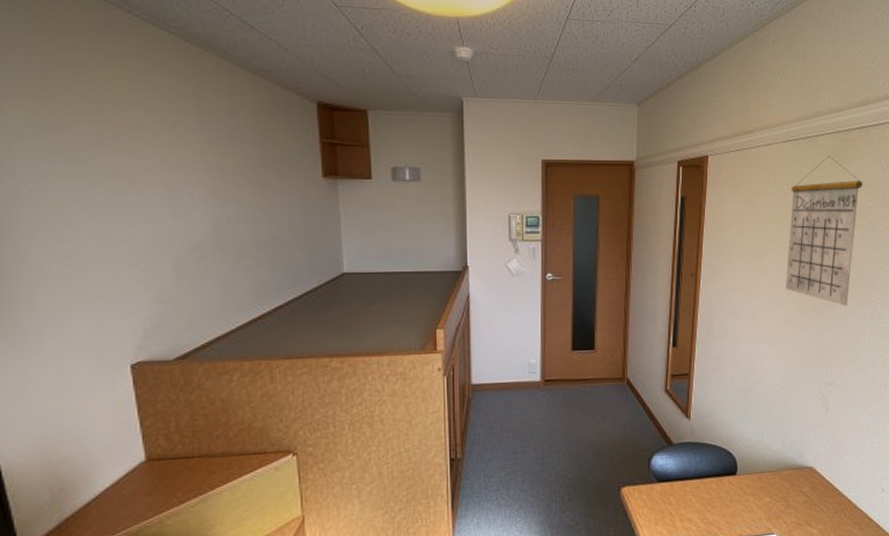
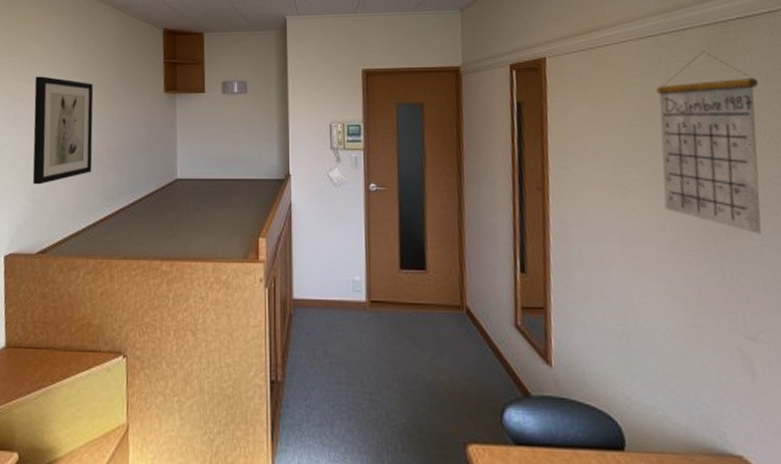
wall art: none [146,152,238,283] -> present [32,76,94,185]

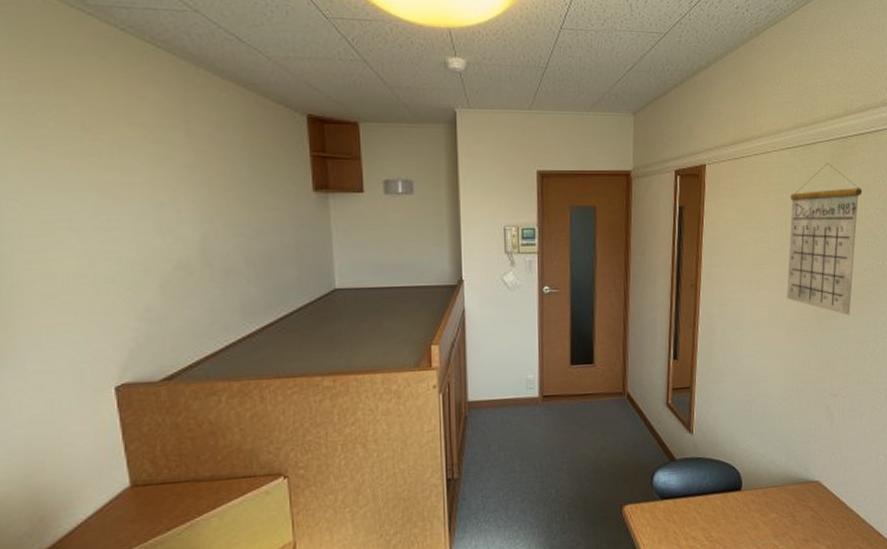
wall art: present [32,76,94,185] -> none [132,168,226,302]

